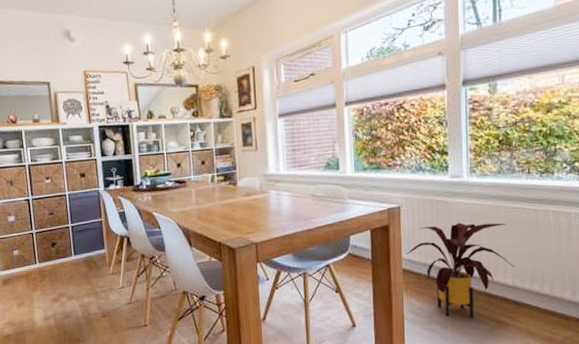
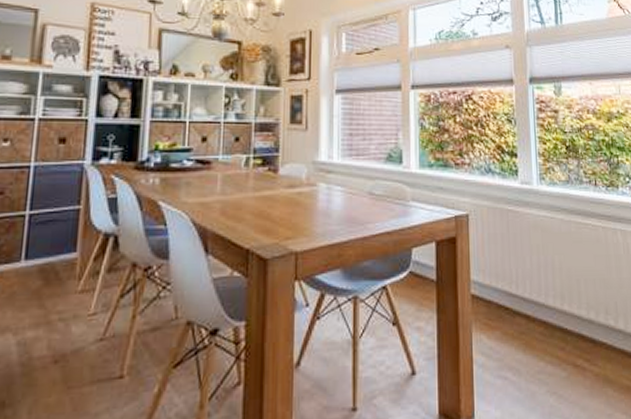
house plant: present [405,223,514,318] -> none [474,238,587,361]

